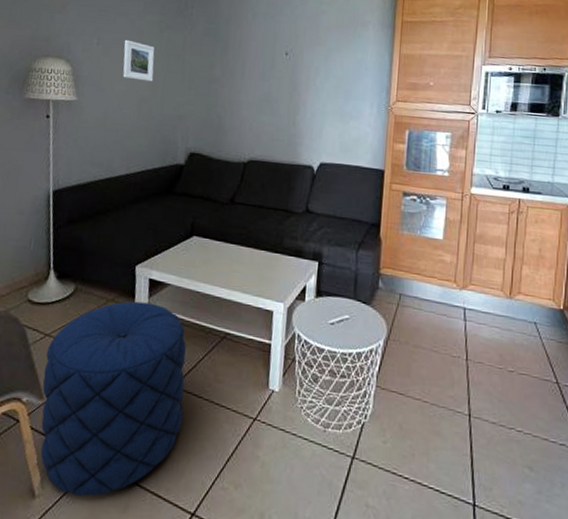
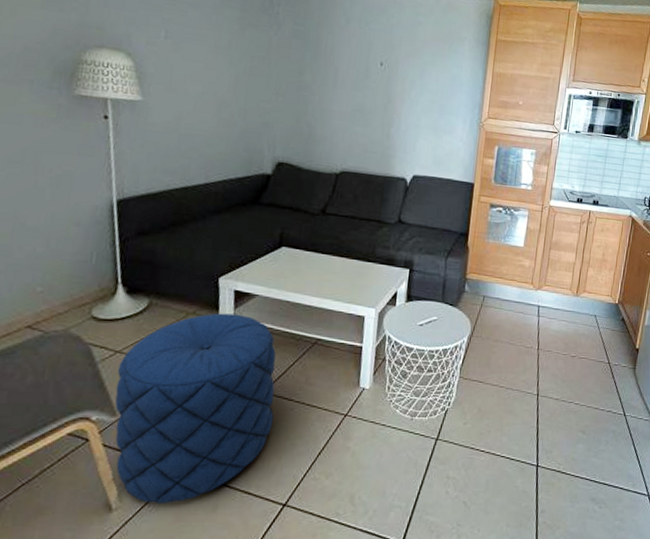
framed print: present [122,39,155,82] -> none [197,35,236,85]

